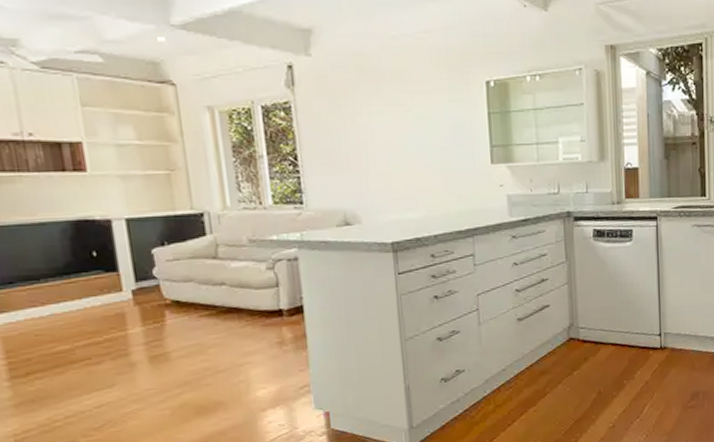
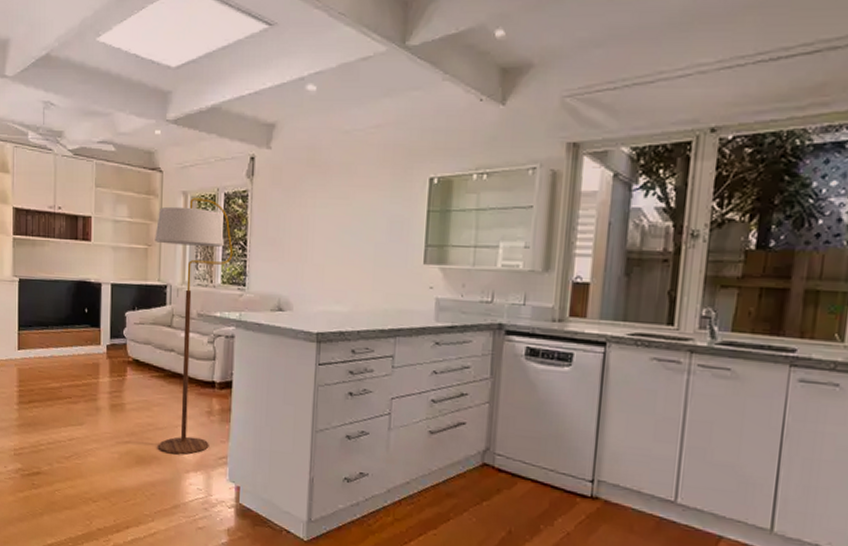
floor lamp: none [177,113,286,396] -> present [155,198,233,455]

